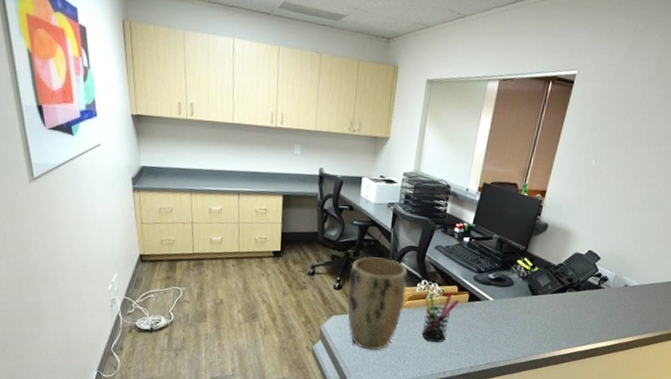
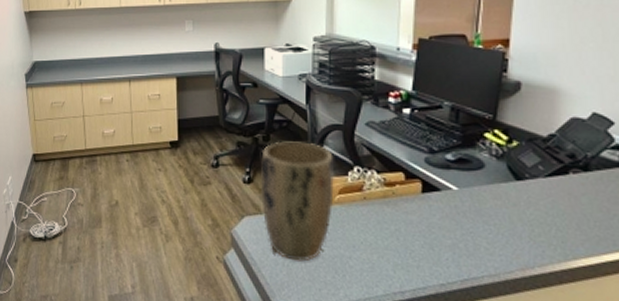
pen holder: present [422,291,460,343] -> none [360,180,410,251]

